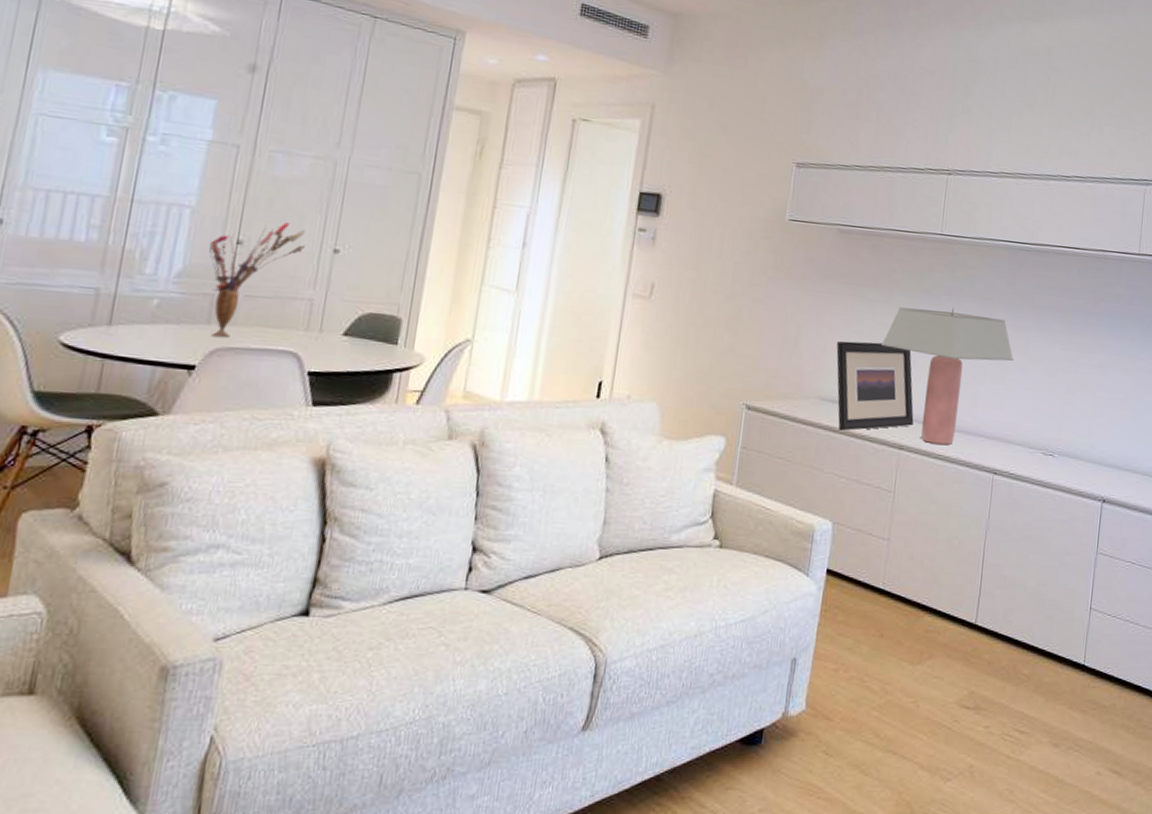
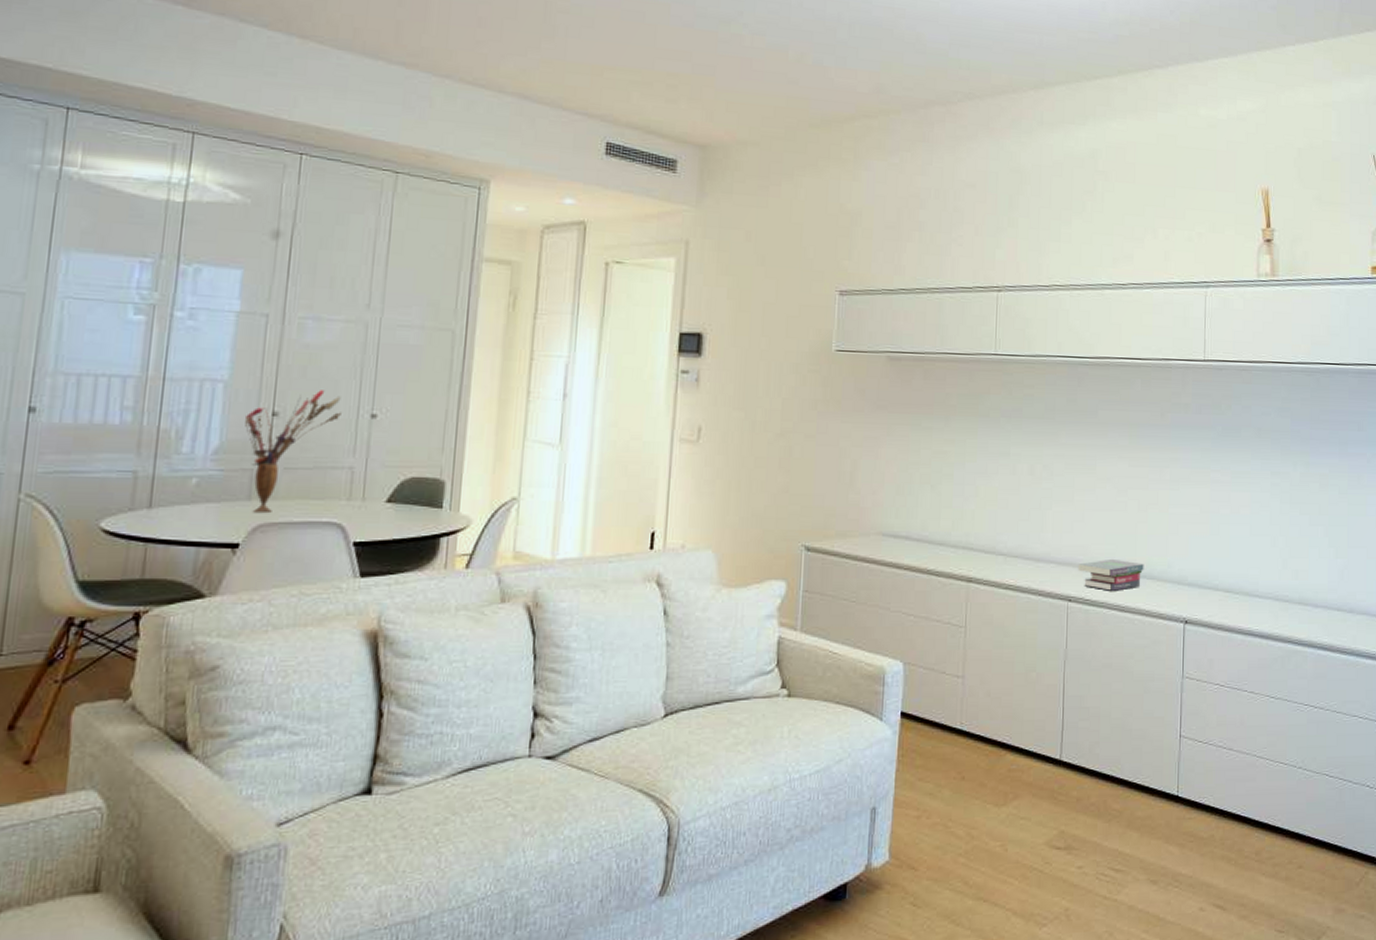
picture frame: present [836,341,914,431] -> none [895,472,981,567]
table lamp: present [881,307,1015,445] -> none [941,430,1081,575]
books: none [1005,436,1068,467] -> present [1077,558,1144,591]

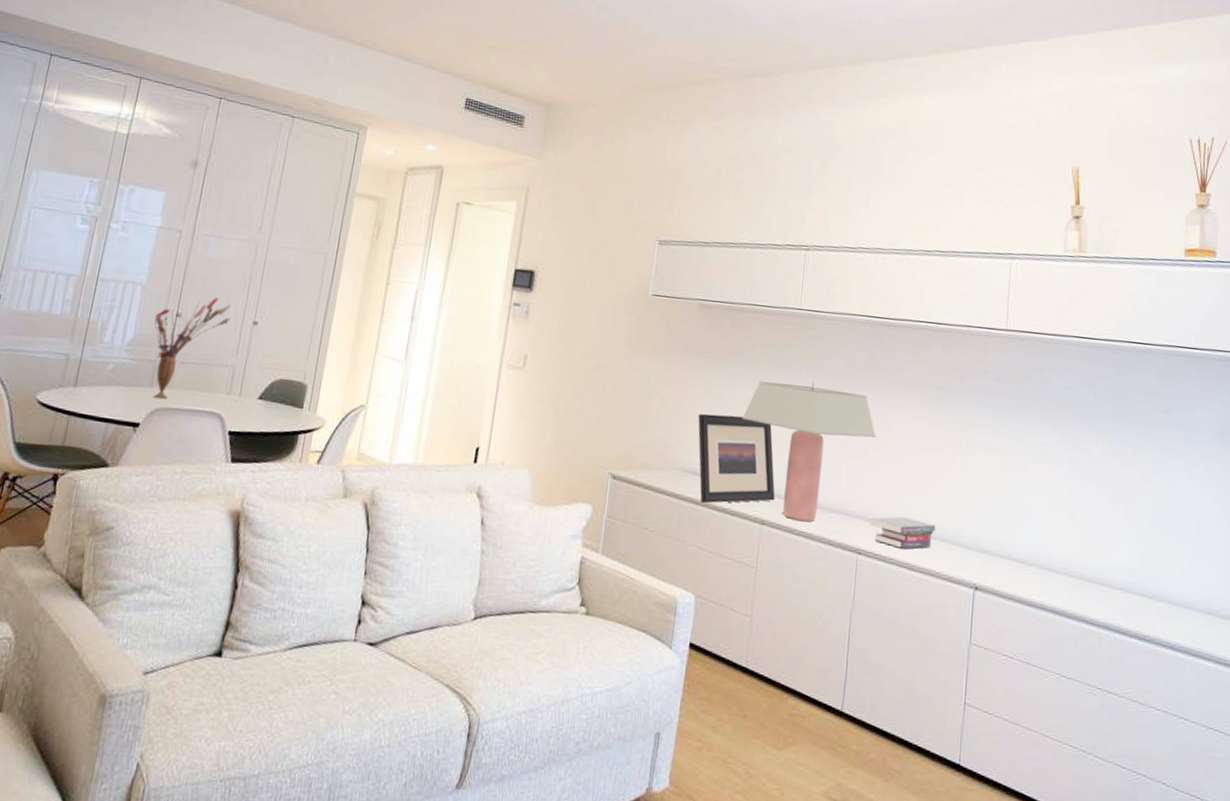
picture frame: none [895,472,981,567] -> present [698,413,775,504]
table lamp: none [941,430,1081,575] -> present [742,381,877,522]

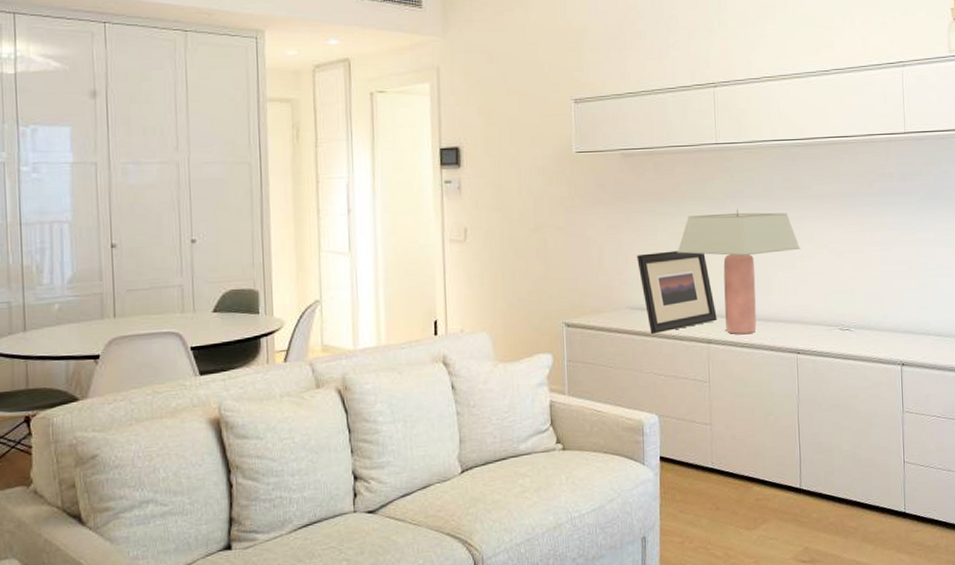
bouquet: present [153,298,231,399] -> none [90,223,167,328]
books: present [869,516,936,549] -> none [803,314,863,343]

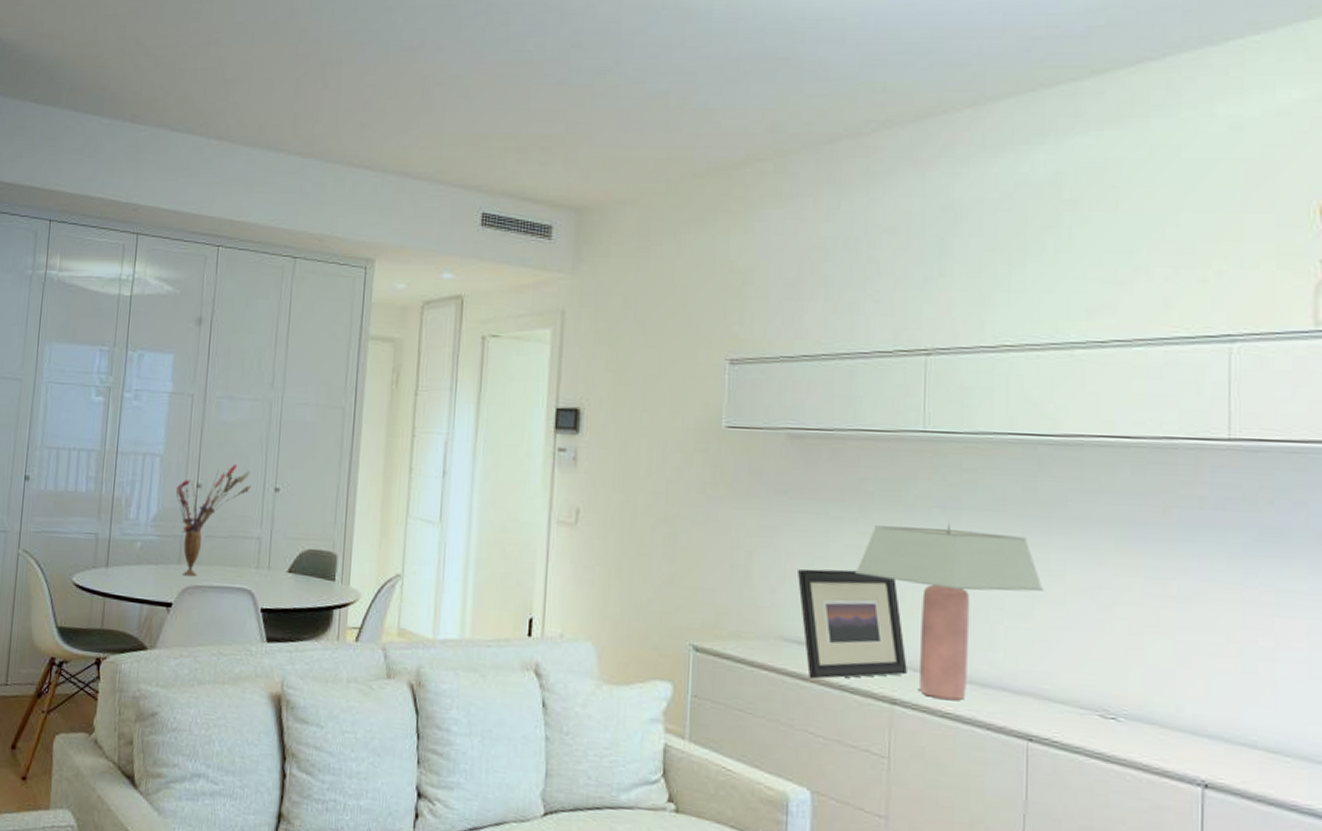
bouquet: none [90,223,167,328] -> present [176,464,251,576]

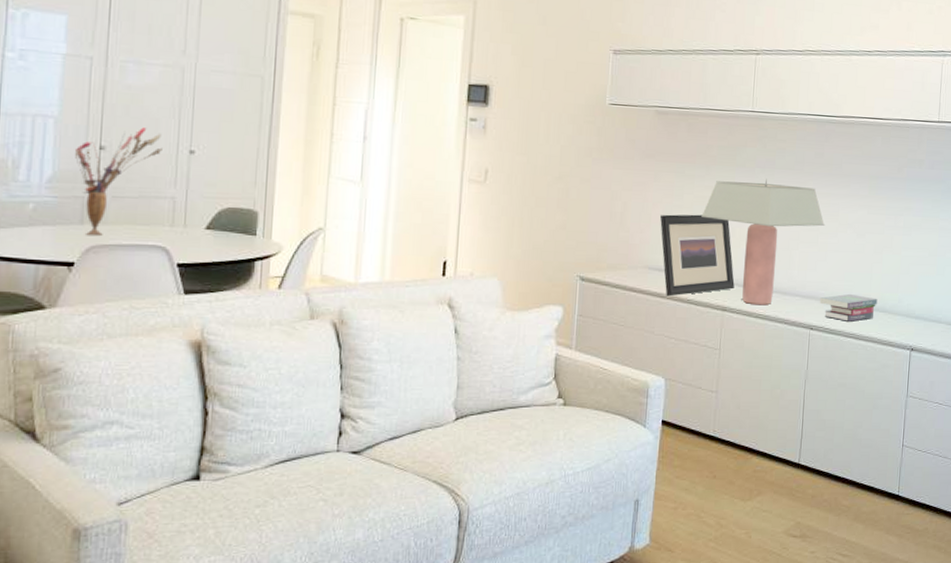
books: none [1041,692,1139,735] -> present [819,293,878,322]

